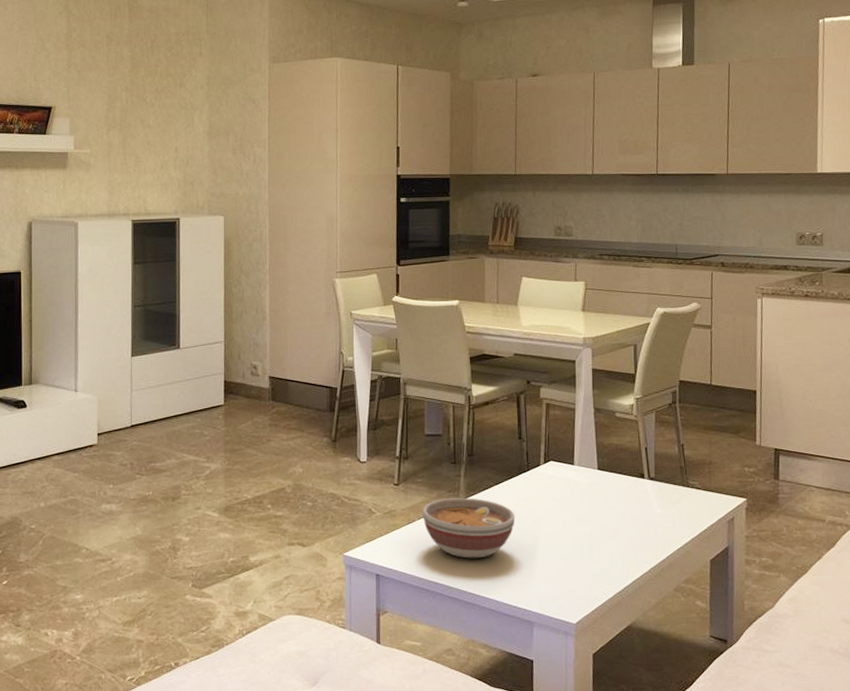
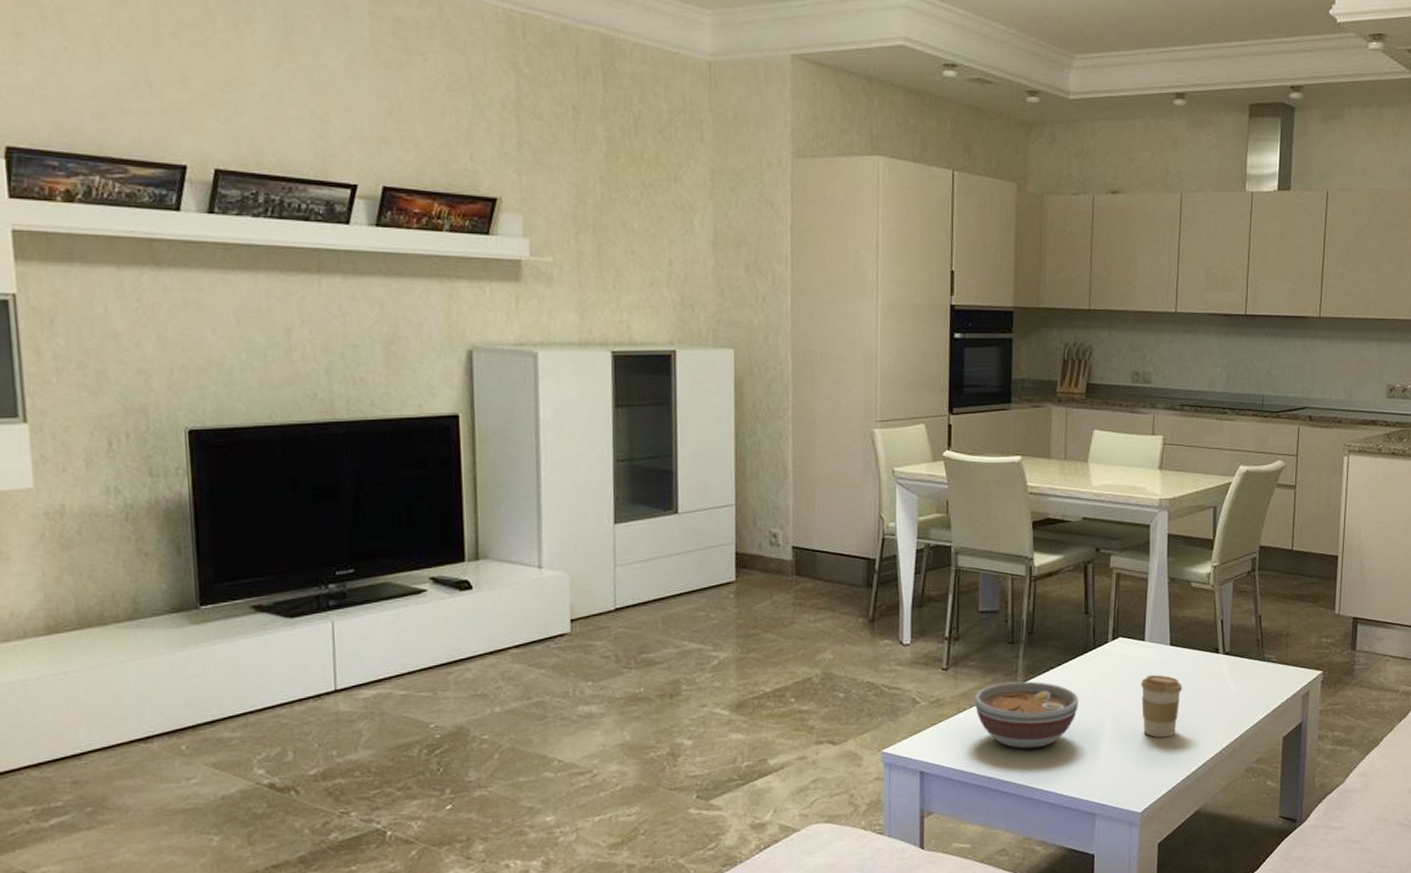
coffee cup: none [571,496,611,555] -> present [1140,675,1183,738]

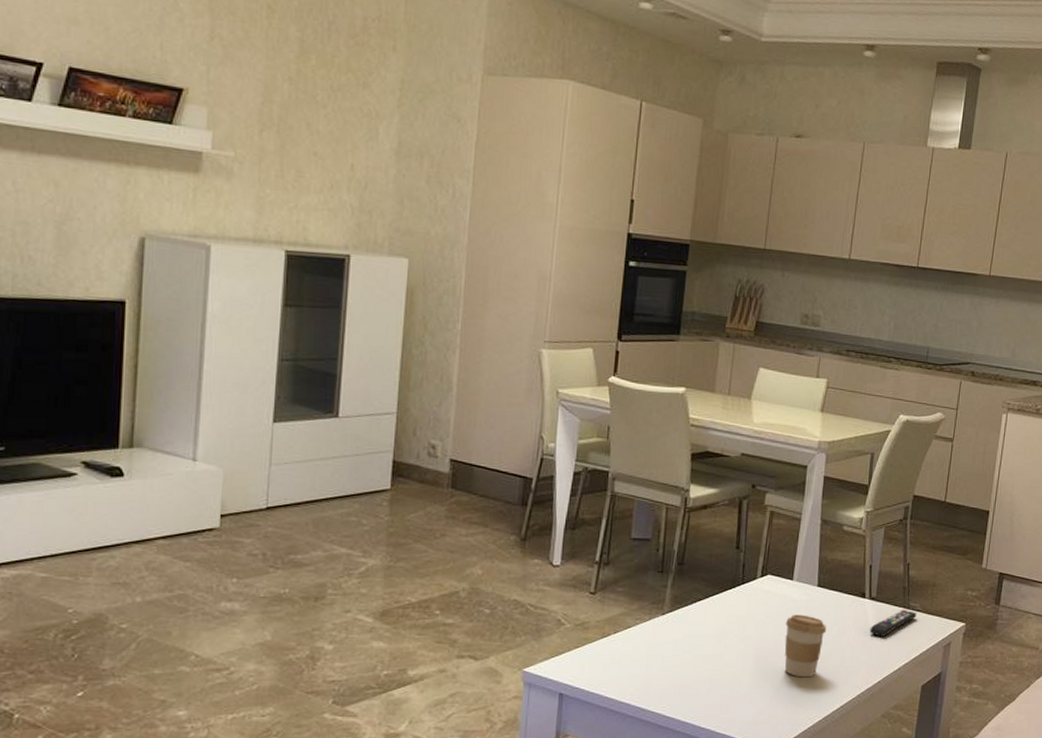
bowl: present [975,681,1079,749] -> none [619,611,724,679]
remote control: none [1226,661,1273,691] -> present [870,609,917,637]

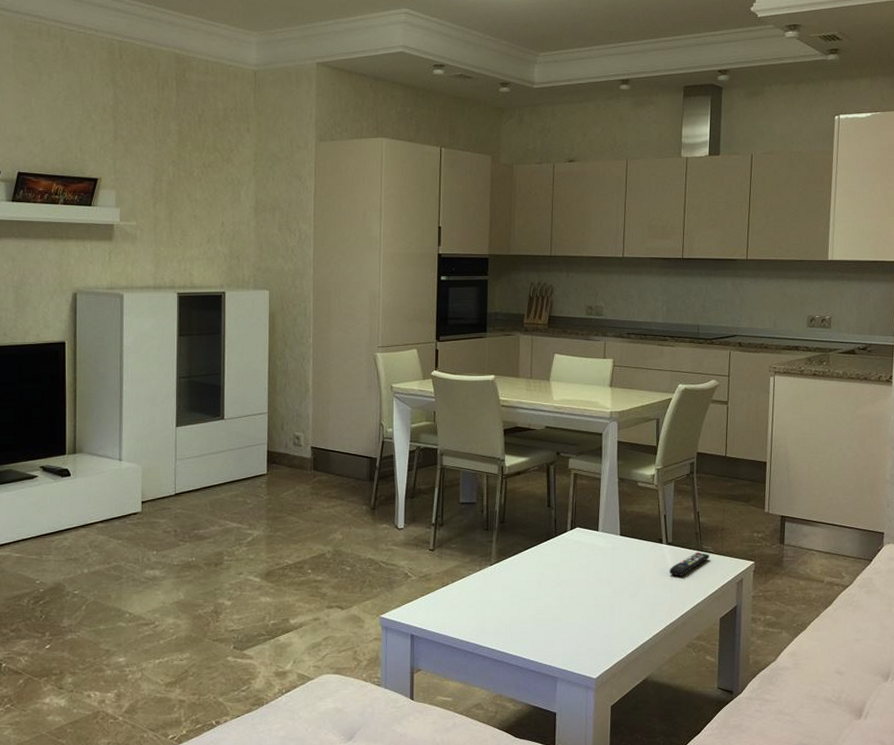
coffee cup: present [784,614,827,678] -> none [595,560,632,615]

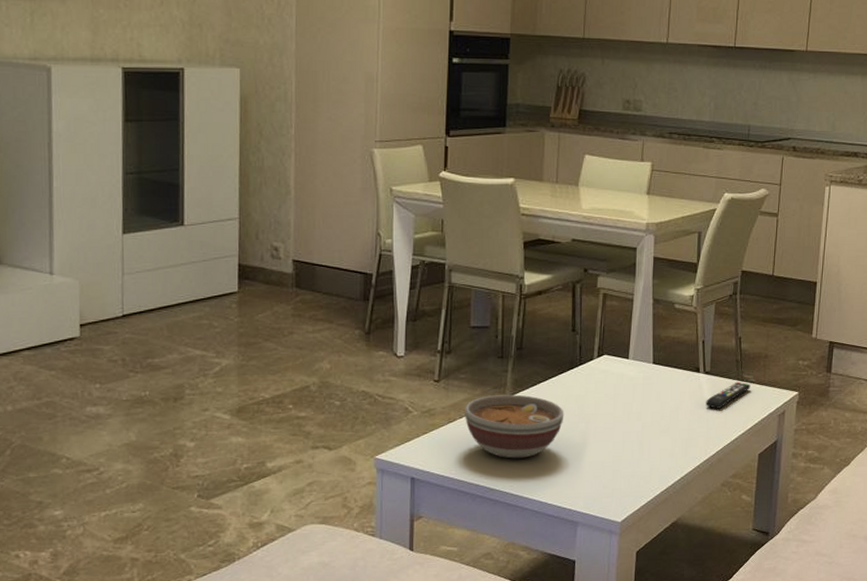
bowl: none [456,562,543,619] -> present [465,394,564,459]

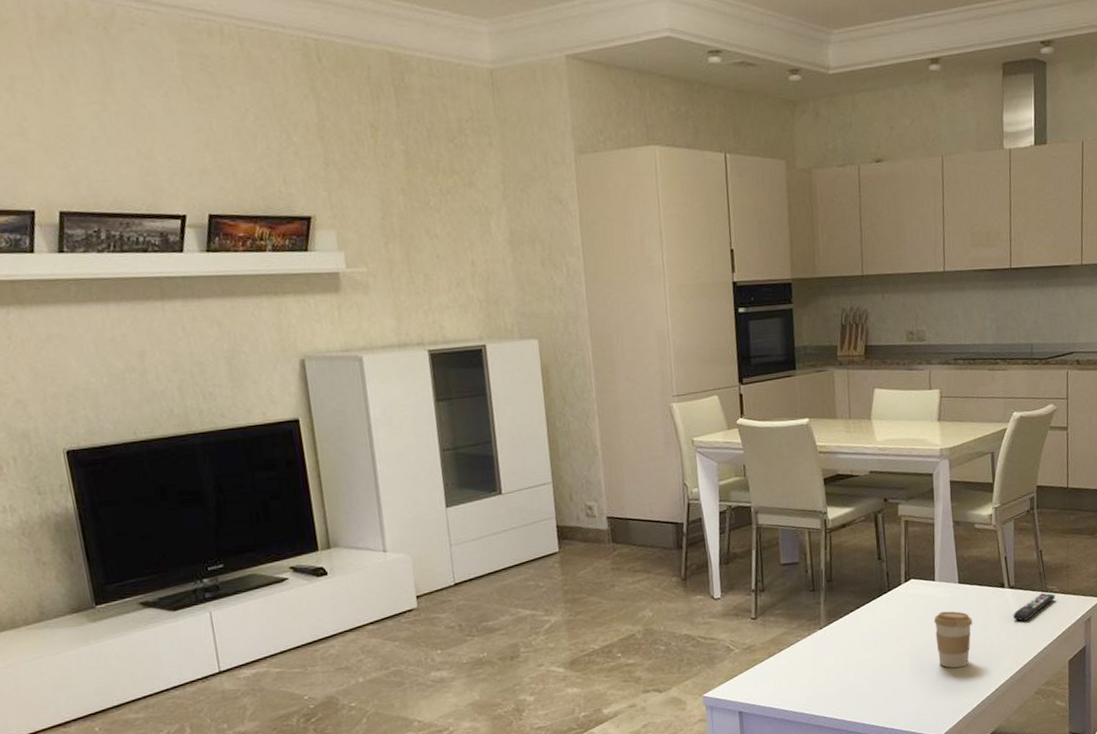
bowl: present [465,394,564,459] -> none [783,624,878,686]
coffee cup: none [623,391,664,452] -> present [933,611,973,669]

